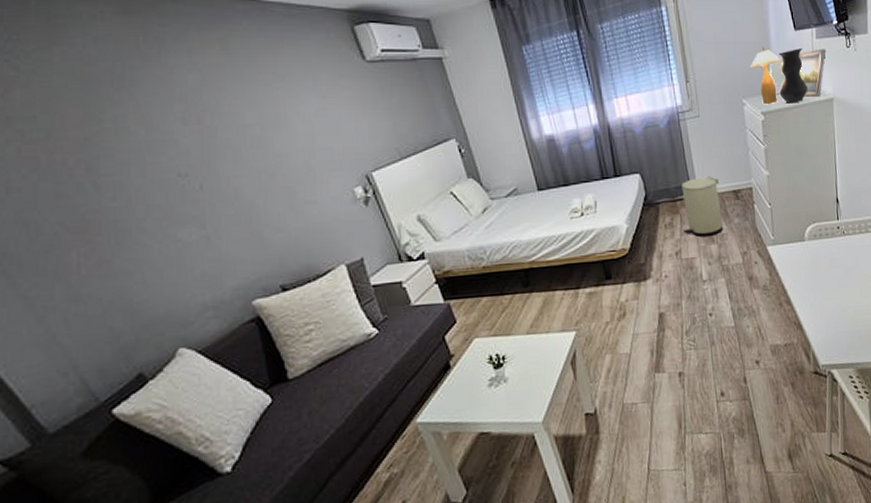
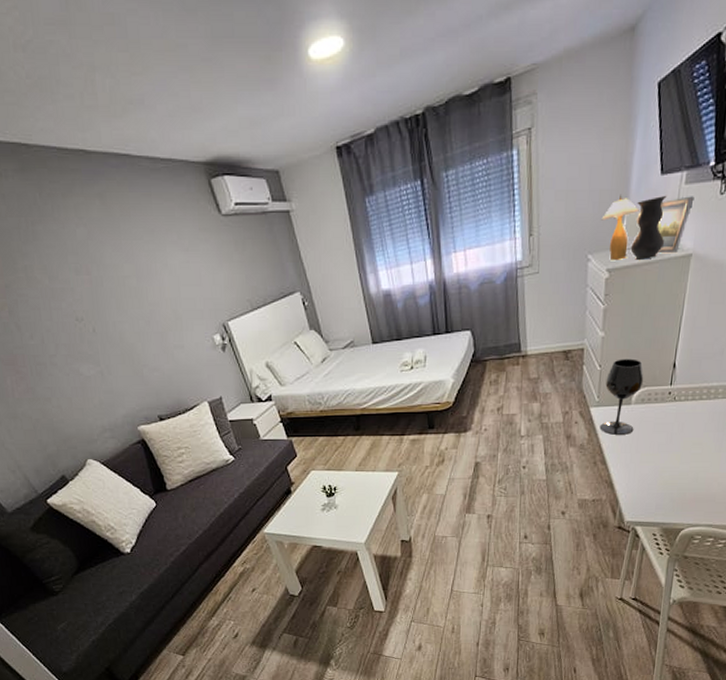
pedal bin: present [681,176,724,237] -> none [508,335,550,395]
wineglass: none [777,195,813,273] -> present [599,359,644,435]

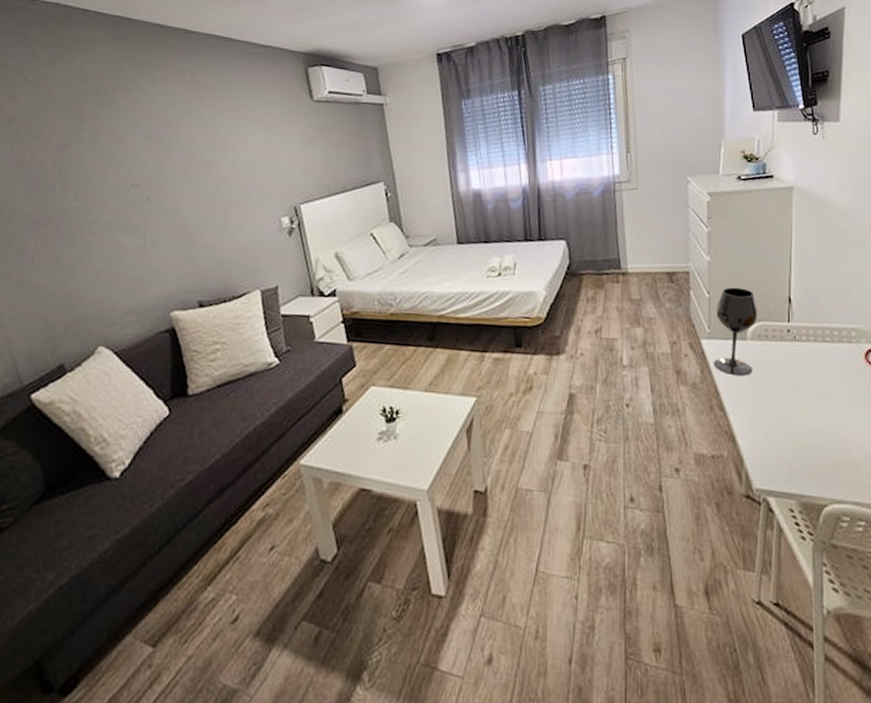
table lamp: present [601,194,639,260] -> none [698,123,735,185]
vase: present [630,195,667,260] -> none [730,129,765,187]
picture frame: present [657,196,694,254] -> none [755,133,788,184]

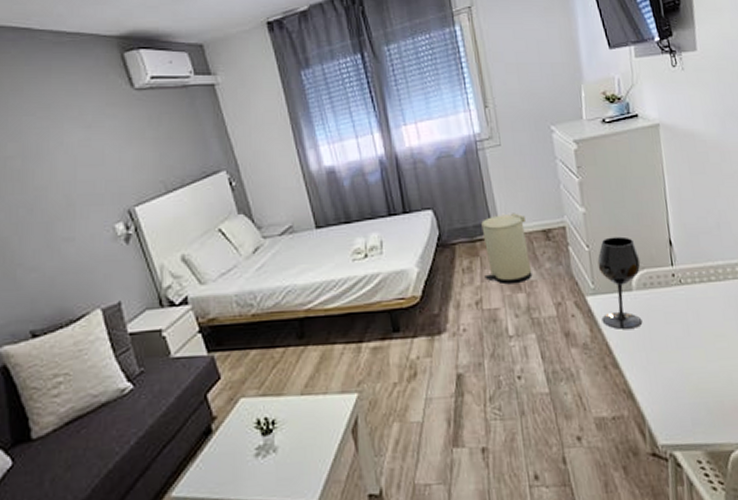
pedal bin: none [607,252,652,319] -> present [481,213,532,285]

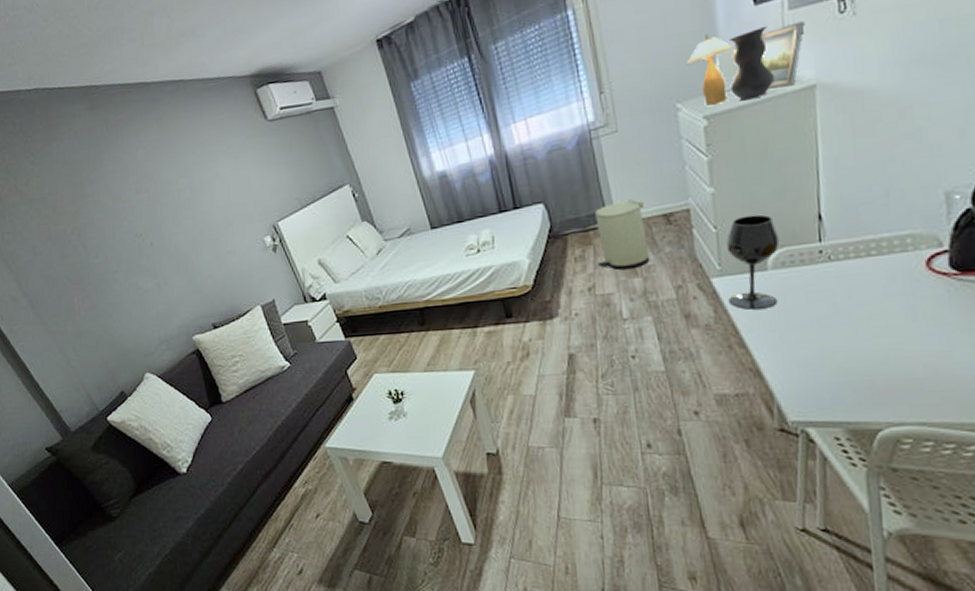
table lamp: none [558,66,595,131] -> present [686,33,734,106]
vase: none [591,67,629,130] -> present [729,25,776,101]
picture frame: none [615,68,648,124] -> present [760,21,805,91]

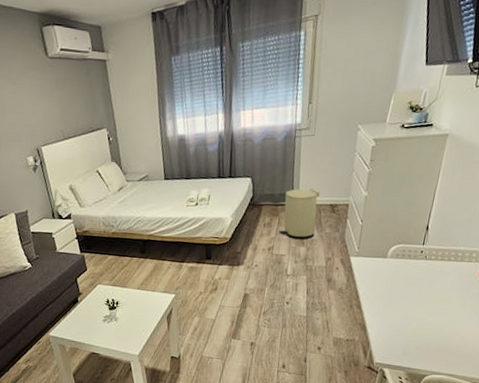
table lamp: present [686,33,734,106] -> none [372,77,405,132]
wineglass: present [726,214,780,310] -> none [357,217,400,284]
vase: present [729,25,776,101] -> none [395,82,430,134]
picture frame: present [760,21,805,91] -> none [418,85,453,131]

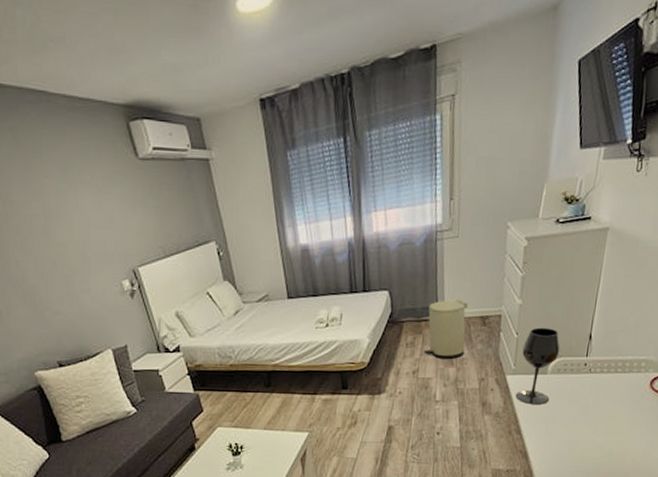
wineglass: none [357,217,400,284] -> present [515,327,561,404]

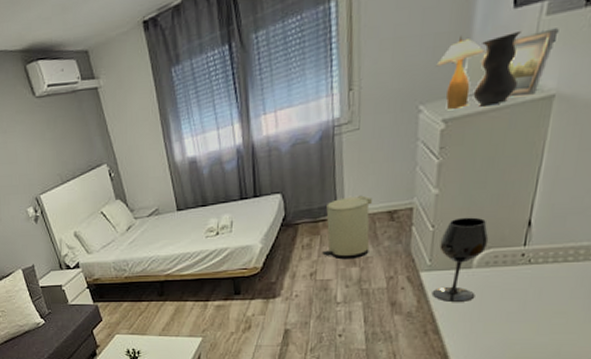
table lamp: none [521,164,559,229] -> present [436,35,485,109]
vase: none [549,168,585,230] -> present [473,30,522,107]
picture frame: none [575,171,612,226] -> present [508,28,559,98]

